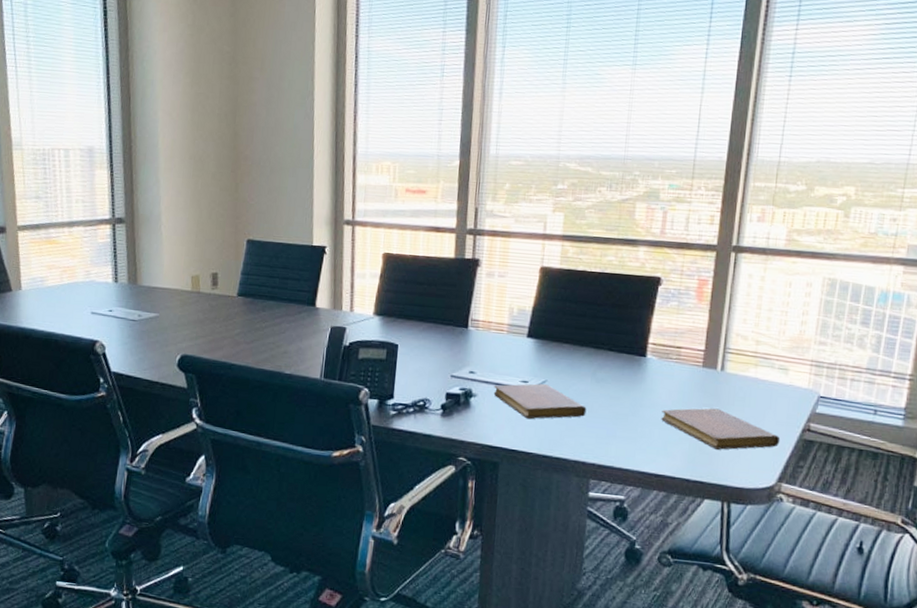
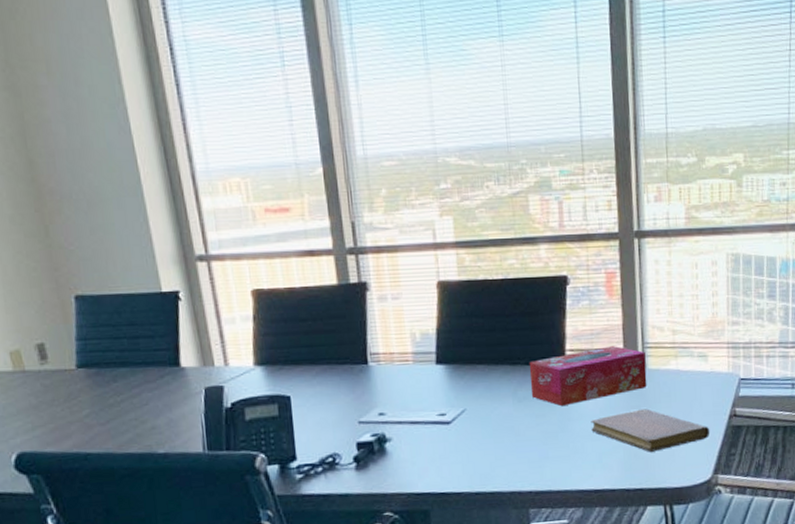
notebook: present [493,383,587,419] -> none [409,413,514,456]
tissue box: none [609,345,726,393] -> present [529,346,647,407]

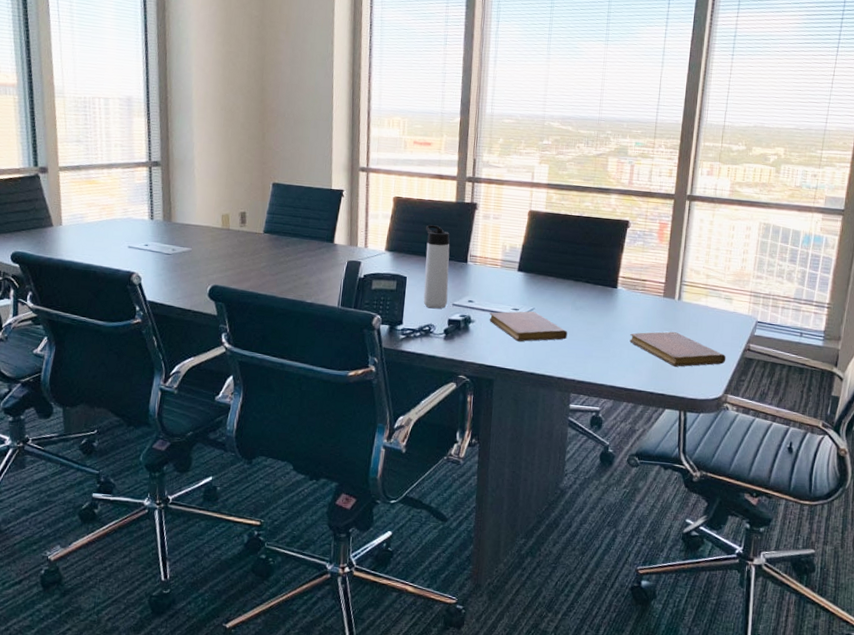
thermos bottle: none [303,320,351,433] -> present [423,225,450,309]
notebook: none [409,413,514,456] -> present [489,311,568,342]
tissue box: present [529,346,647,407] -> none [586,279,682,319]

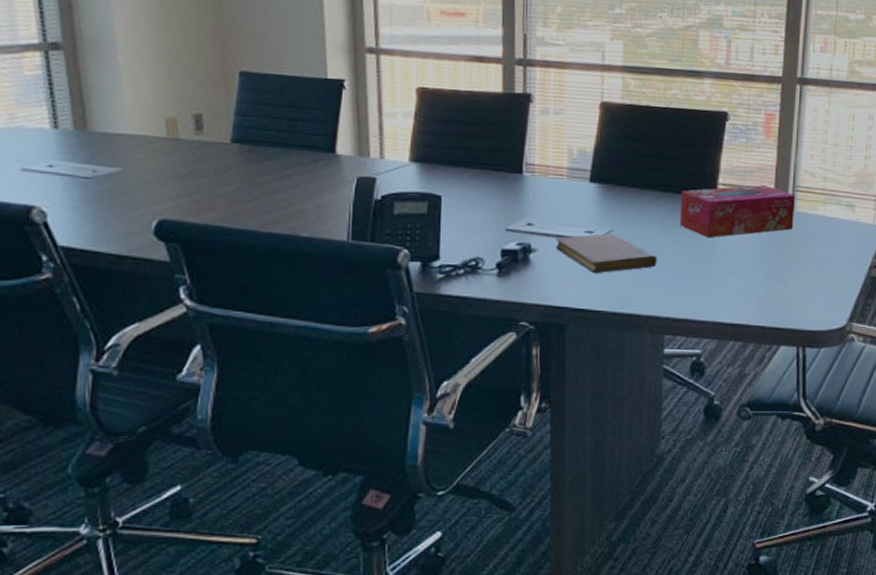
thermos bottle: present [423,225,450,309] -> none [464,124,499,237]
tissue box: none [586,279,682,319] -> present [679,185,795,238]
notebook: present [629,331,727,367] -> none [734,250,850,293]

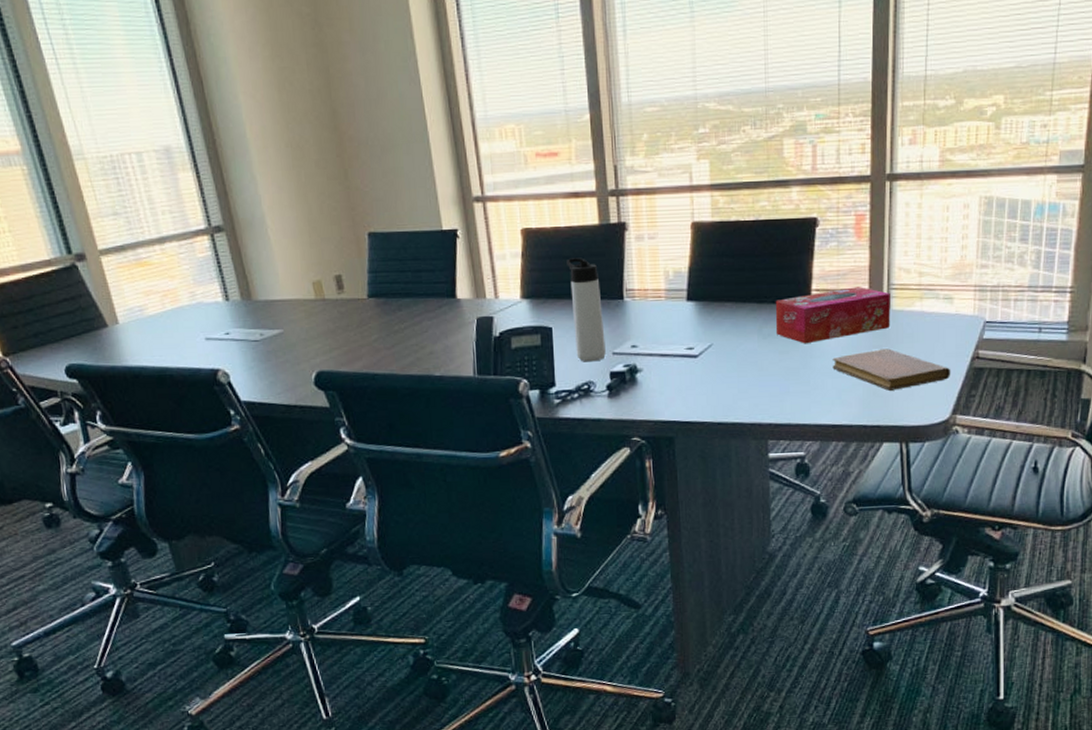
thermos bottle: none [464,124,499,237] -> present [567,258,606,362]
notebook: present [555,233,658,274] -> none [659,348,757,388]
notebook: none [734,250,850,293] -> present [832,348,951,391]

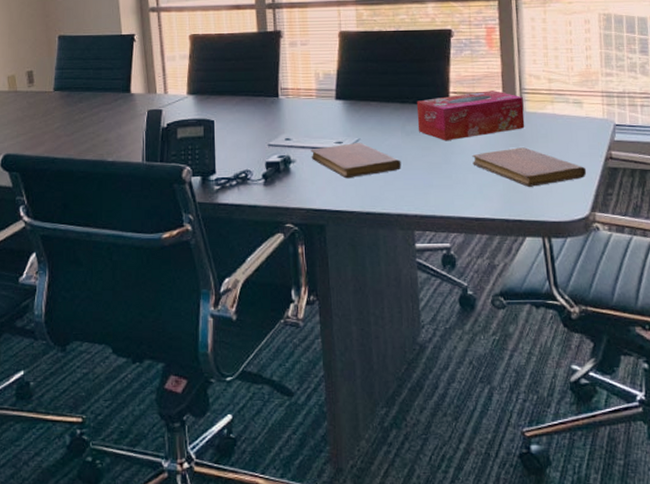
thermos bottle: present [567,258,606,362] -> none [228,60,262,152]
notebook: none [659,348,757,388] -> present [311,143,402,179]

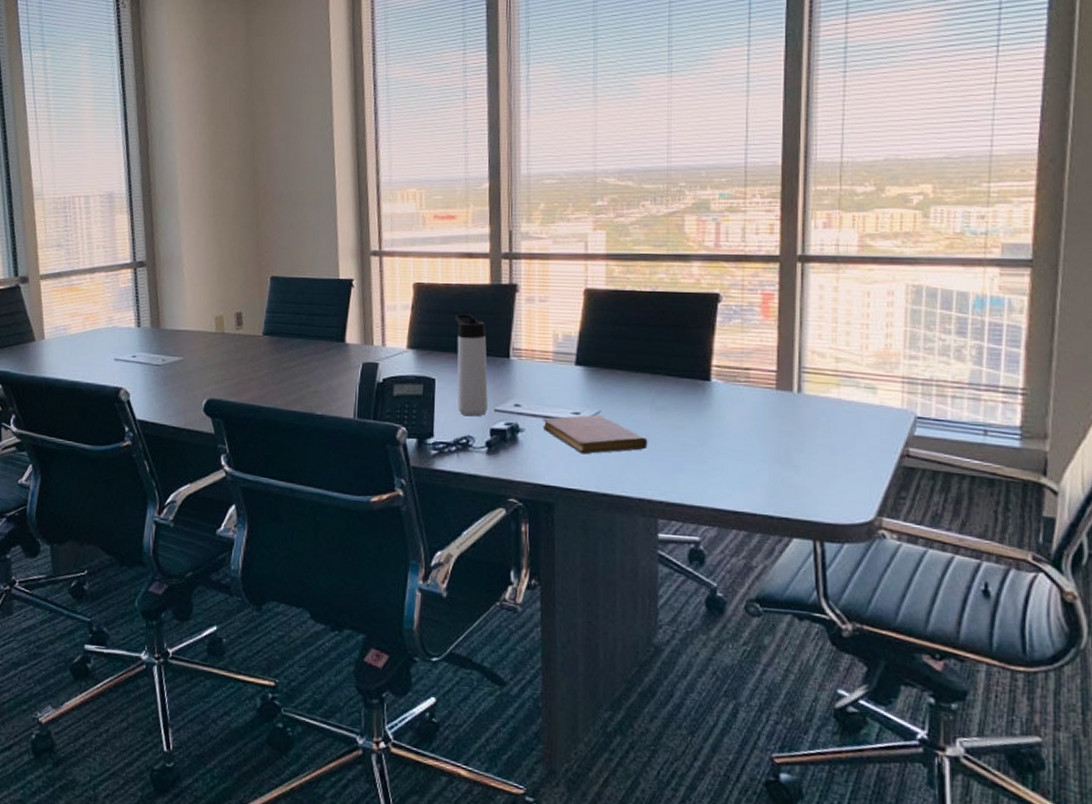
thermos bottle: none [228,60,262,152] -> present [455,314,488,417]
tissue box: present [416,90,525,141] -> none [670,366,802,421]
notebook: present [472,147,587,187] -> none [734,434,876,482]

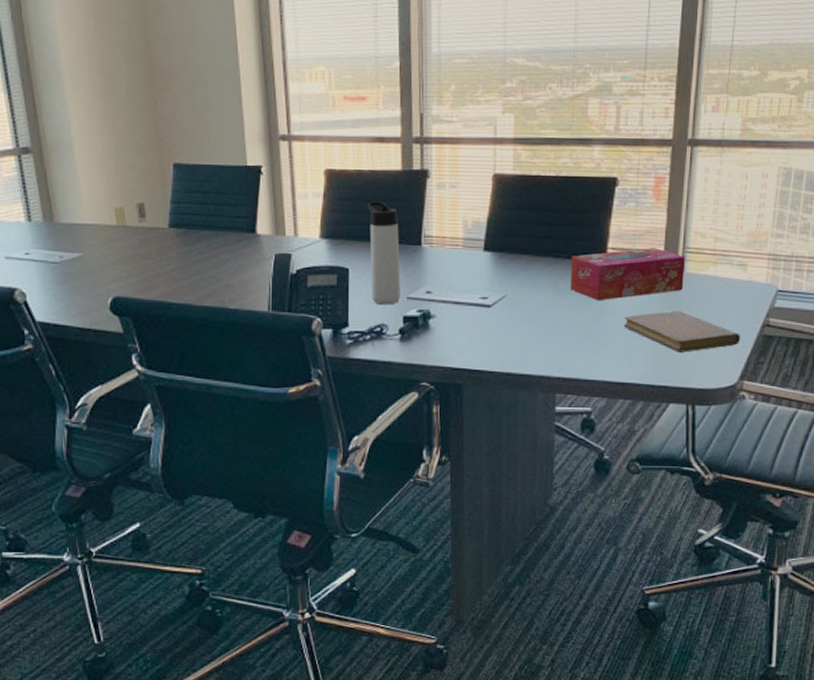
notebook: present [542,415,648,455] -> none [452,299,549,337]
tissue box: none [670,366,802,421] -> present [569,248,685,301]
notebook: none [734,434,876,482] -> present [624,310,741,352]

